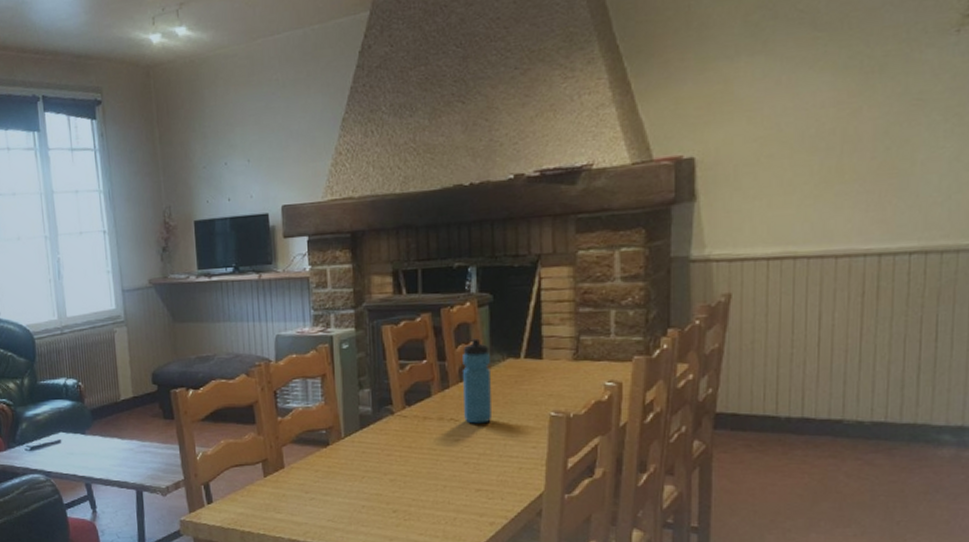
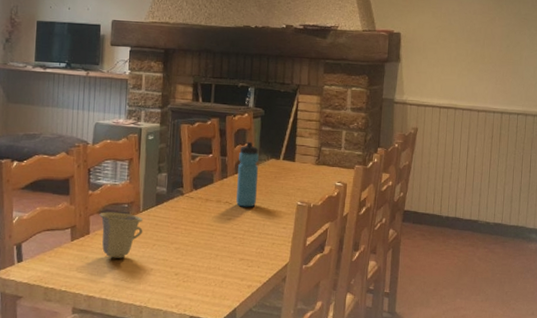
cup: none [293,440,348,495] -> present [99,212,143,258]

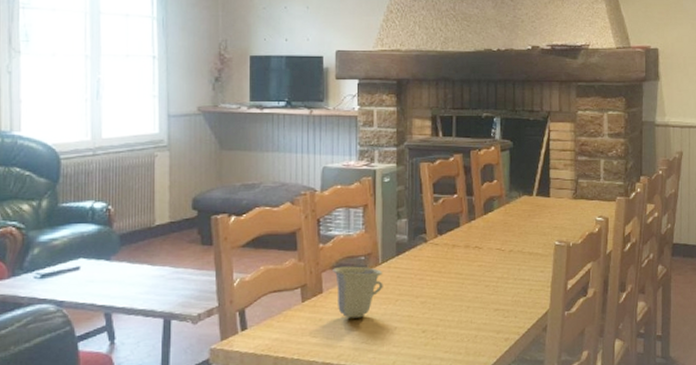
water bottle: present [236,141,259,207] -> none [487,178,509,251]

